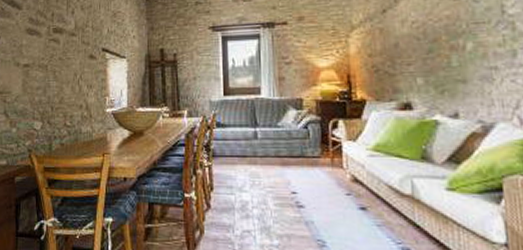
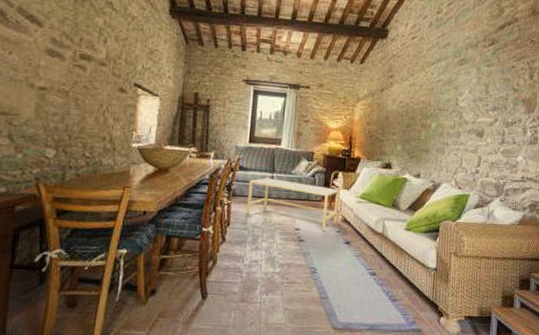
coffee table: none [229,133,344,195] -> present [247,177,340,232]

